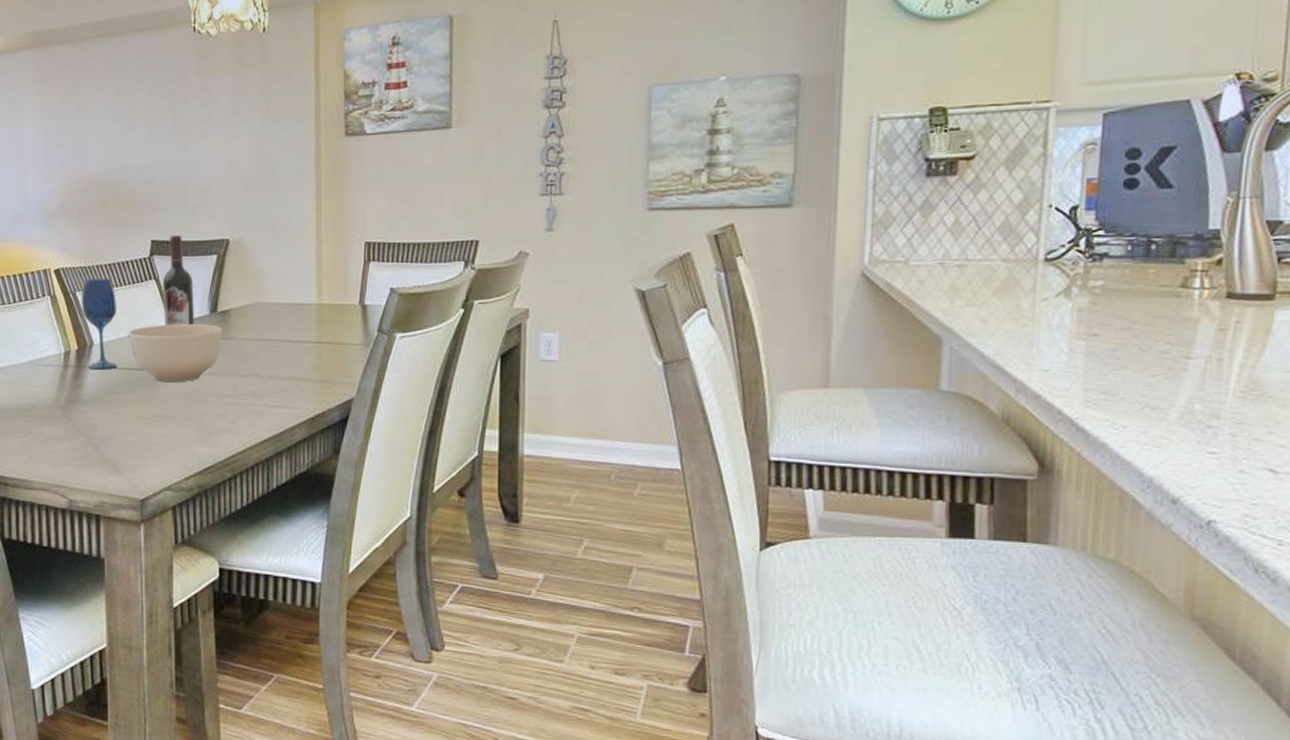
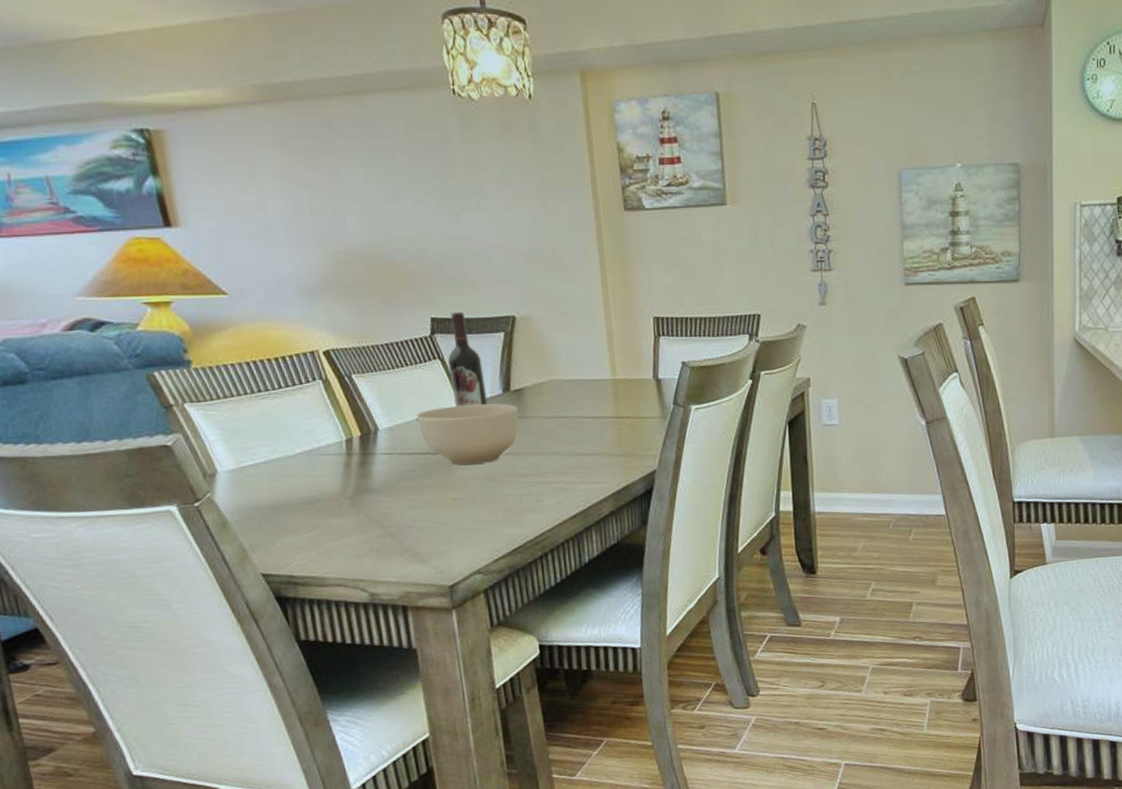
wineglass: present [81,279,118,370] -> none [358,360,408,456]

